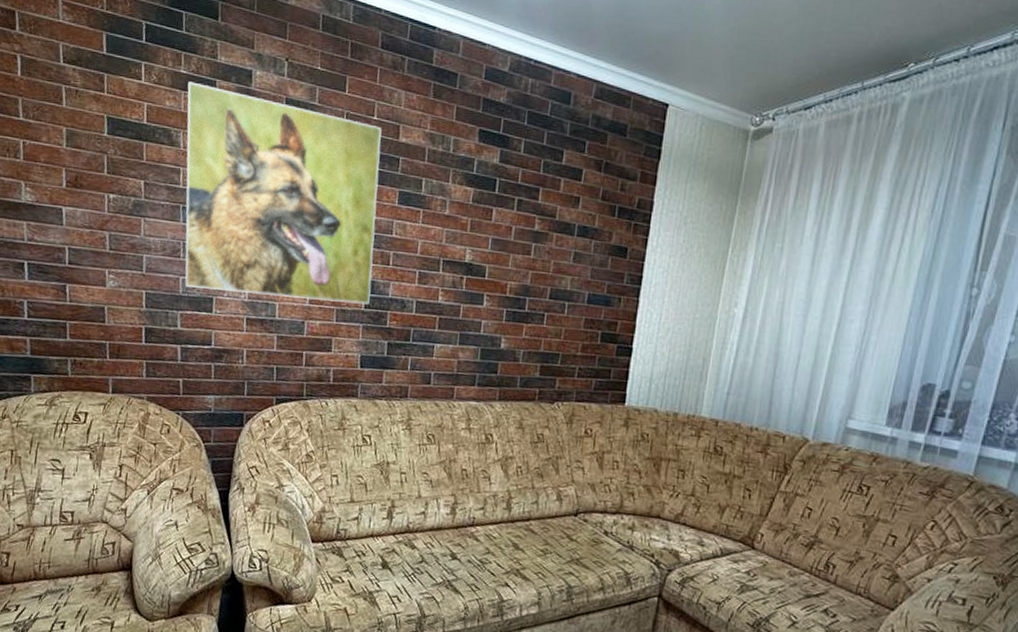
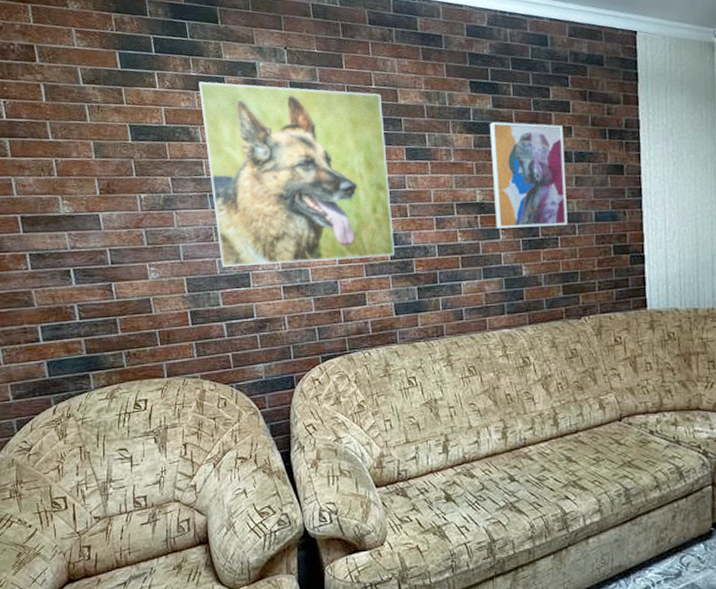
wall art: none [481,178,571,303] -> present [489,122,568,229]

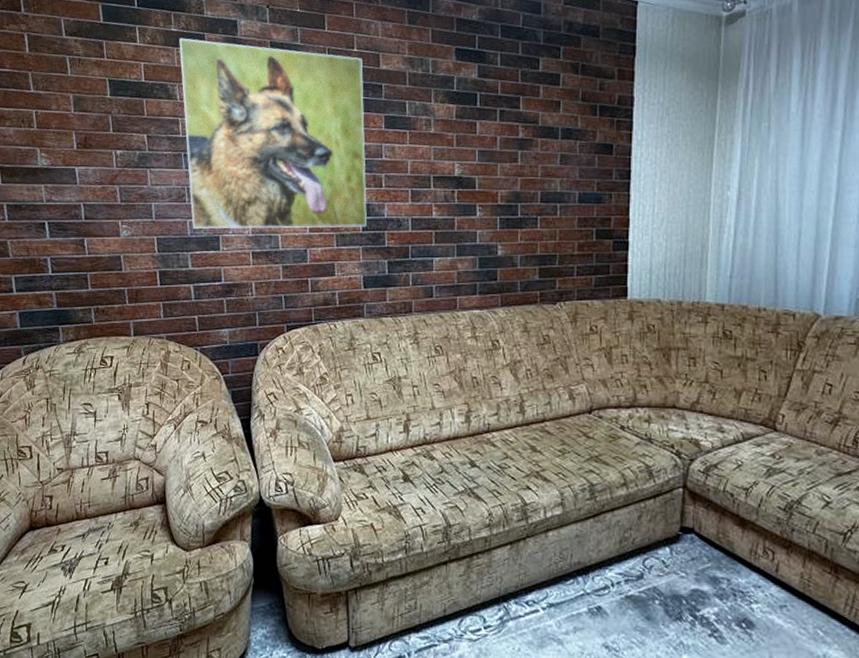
wall art: present [489,122,568,229] -> none [473,93,551,206]

